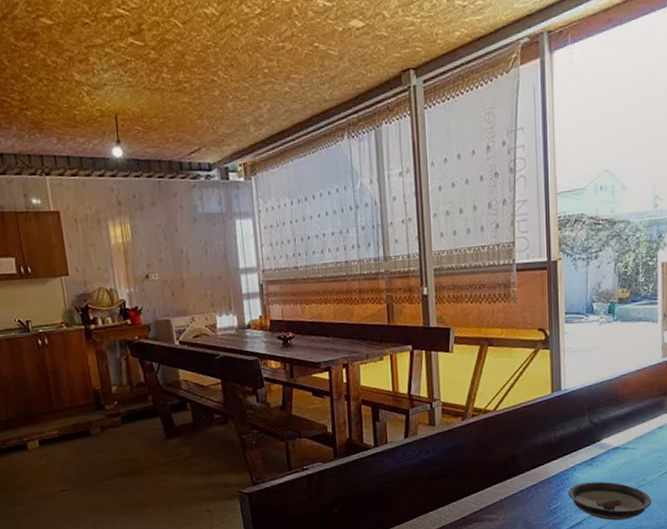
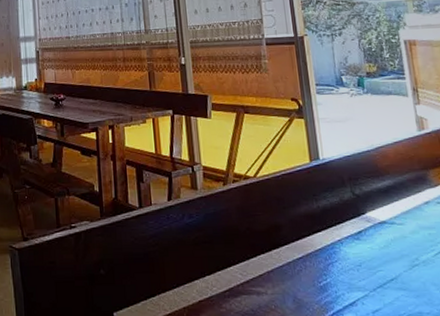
saucer: present [568,481,651,521] -> none [337,258,429,303]

